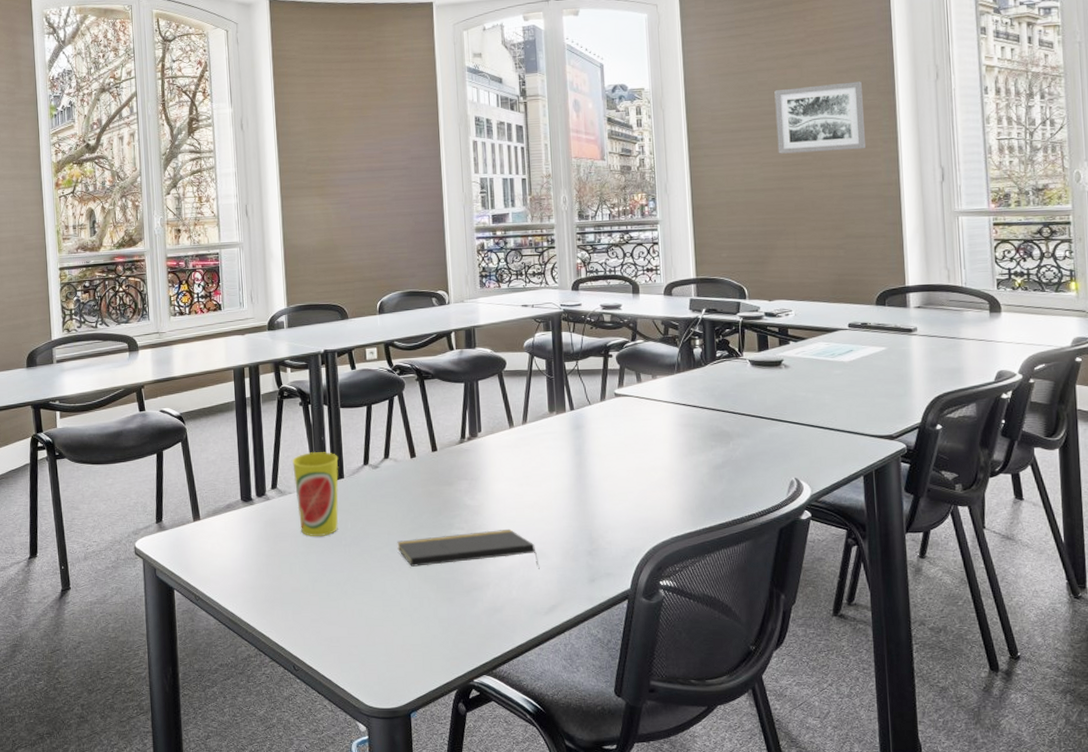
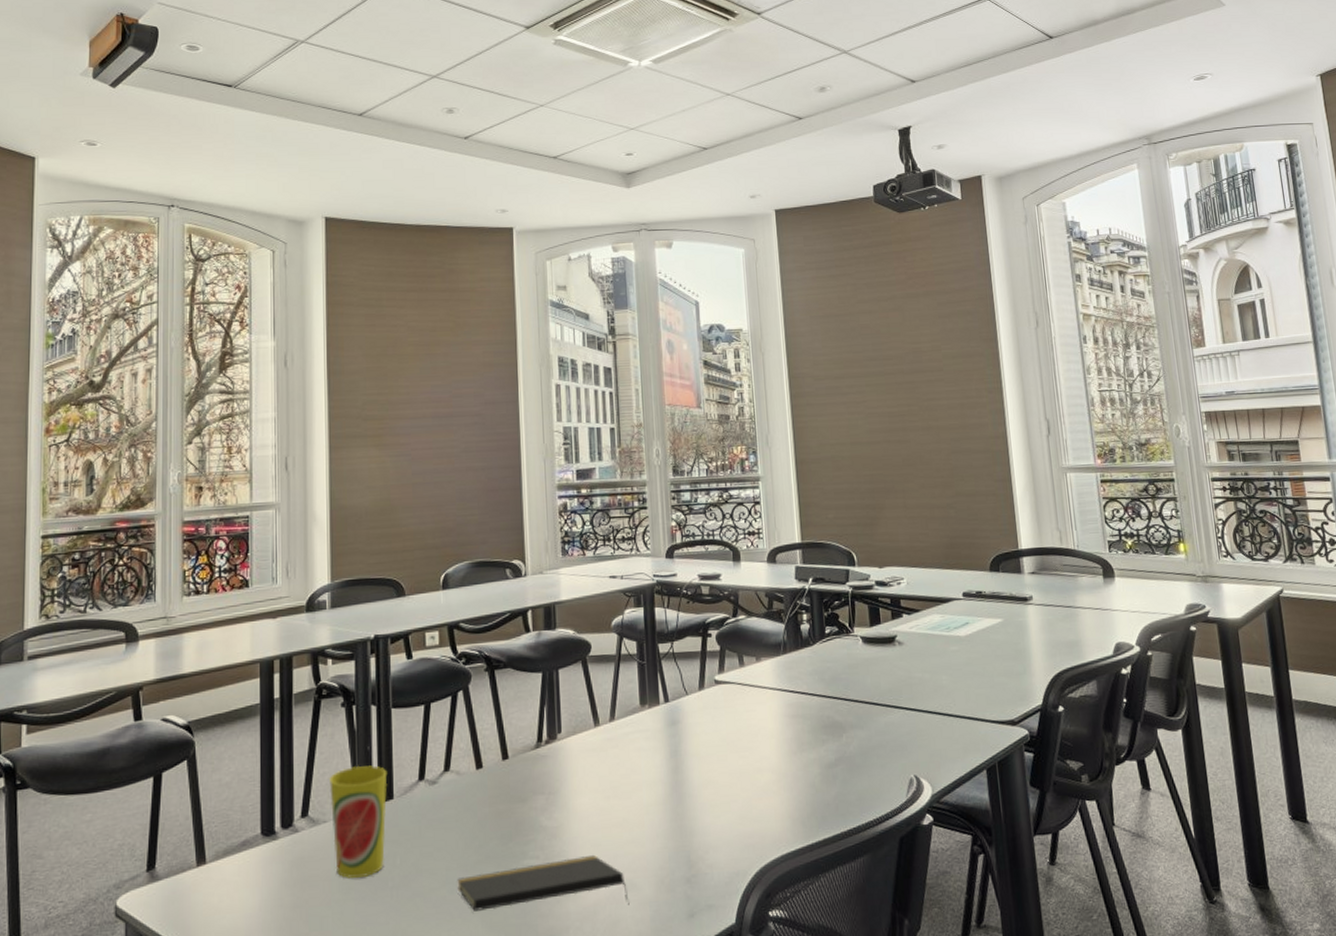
wall art: present [774,81,867,154] -> none [877,327,972,404]

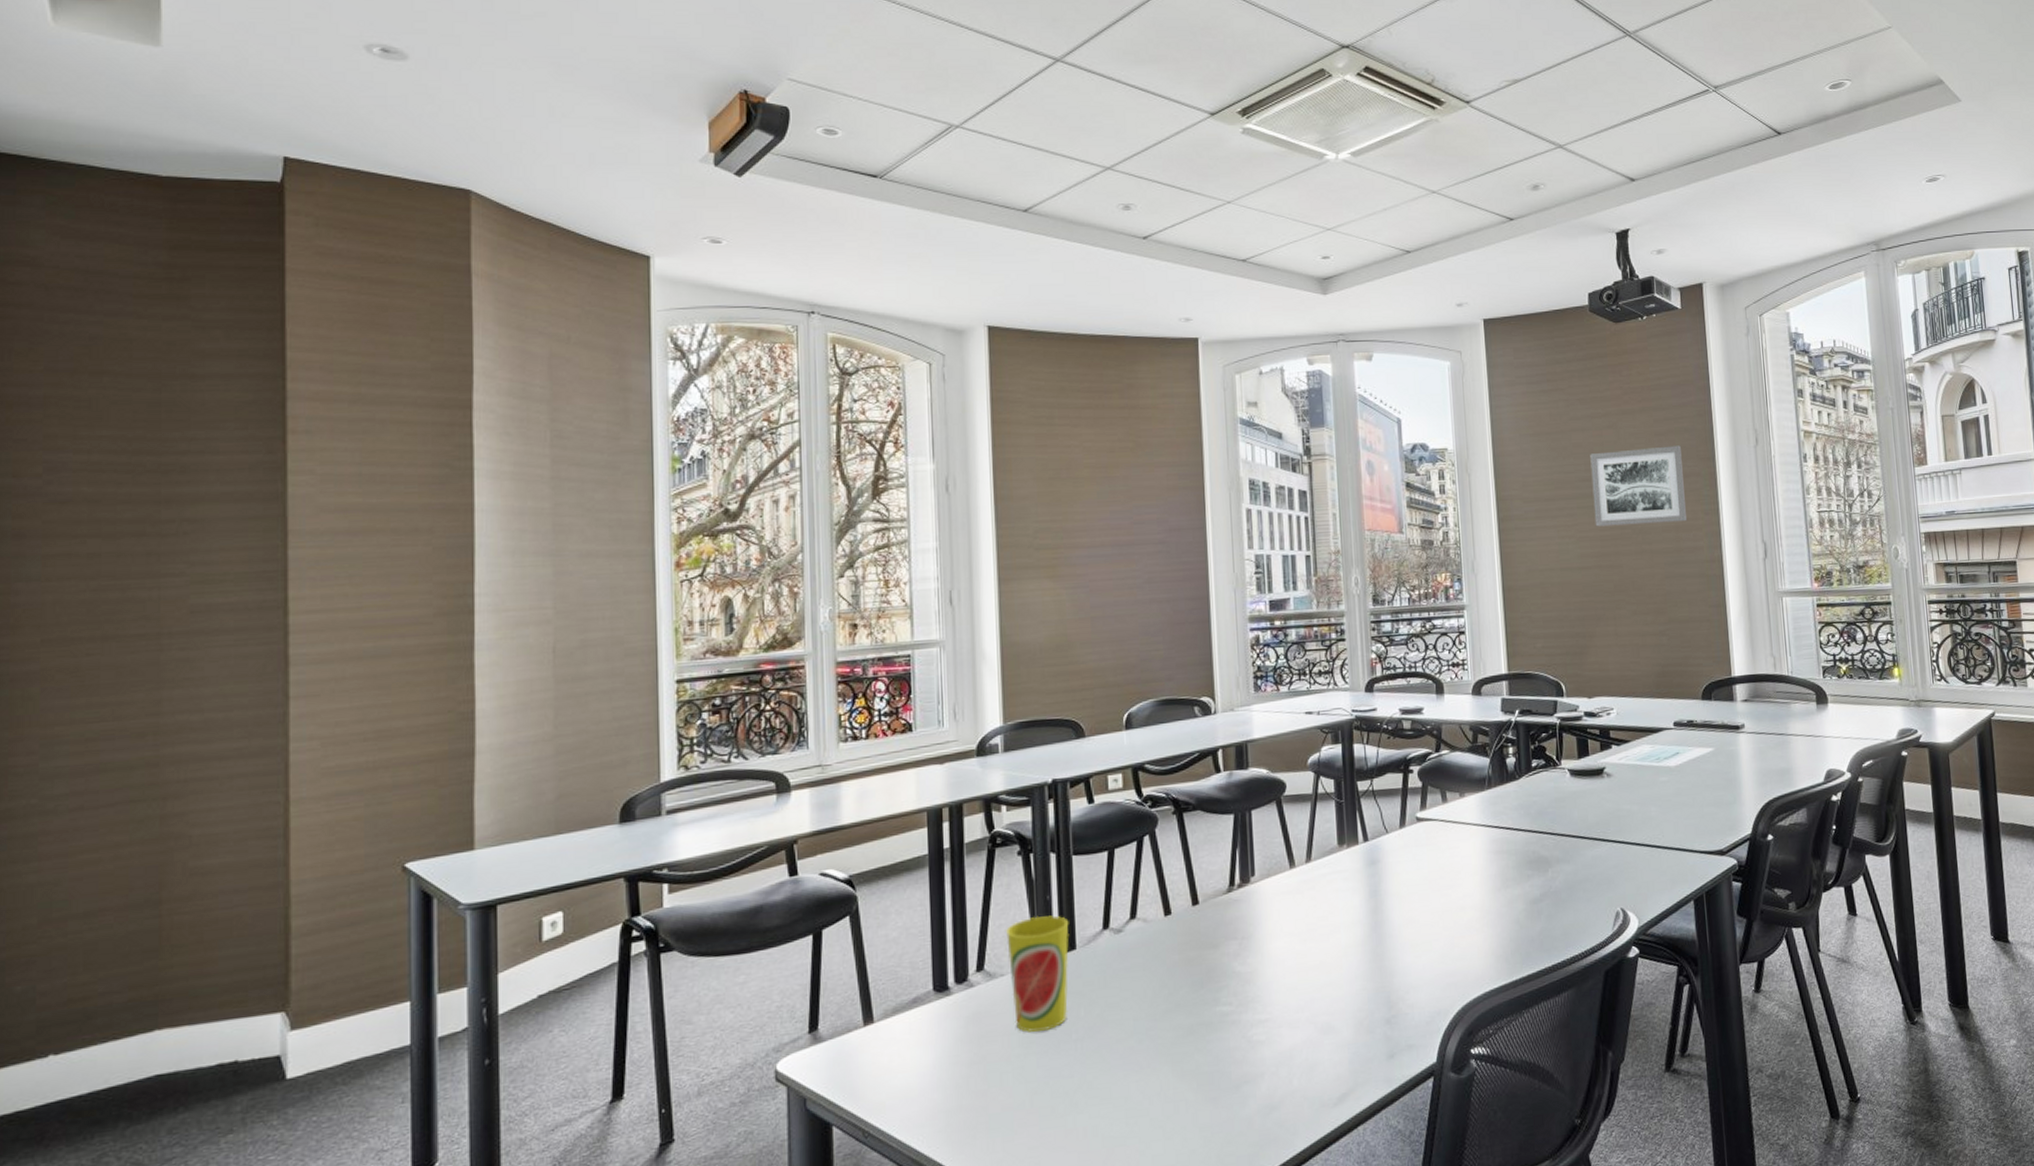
notepad: present [457,854,630,911] -> none [1145,998,1327,1061]
wall art: none [877,327,972,404] -> present [1590,445,1688,527]

